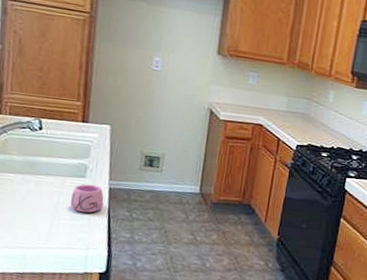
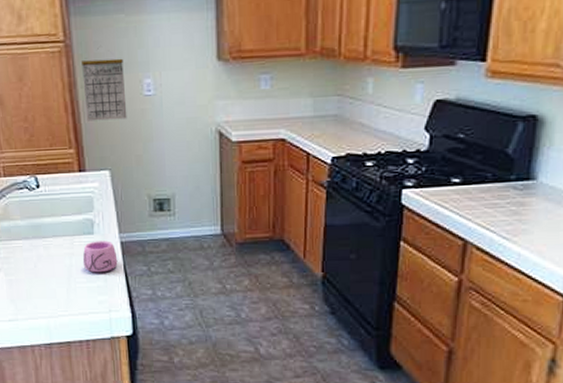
calendar: none [98,24,139,86] -> present [82,48,127,121]

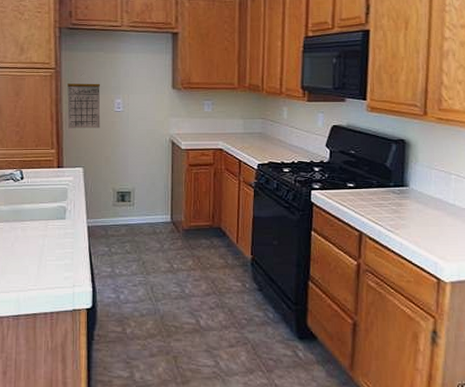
mug: present [82,240,118,273] -> none [54,225,84,252]

